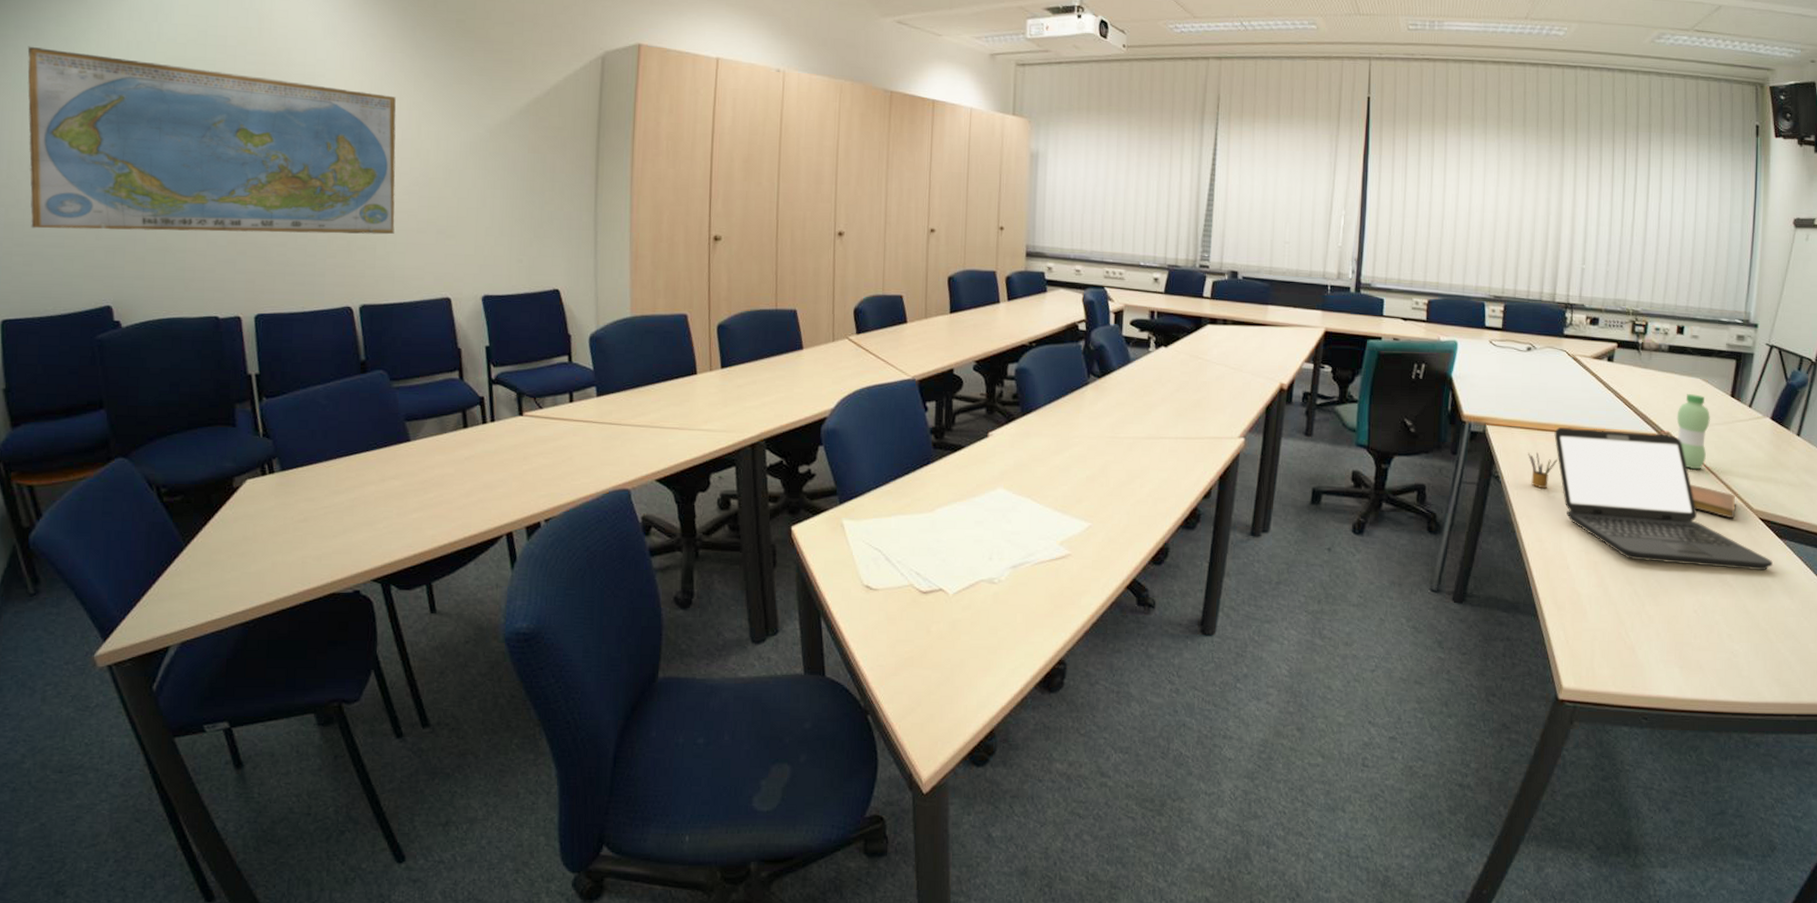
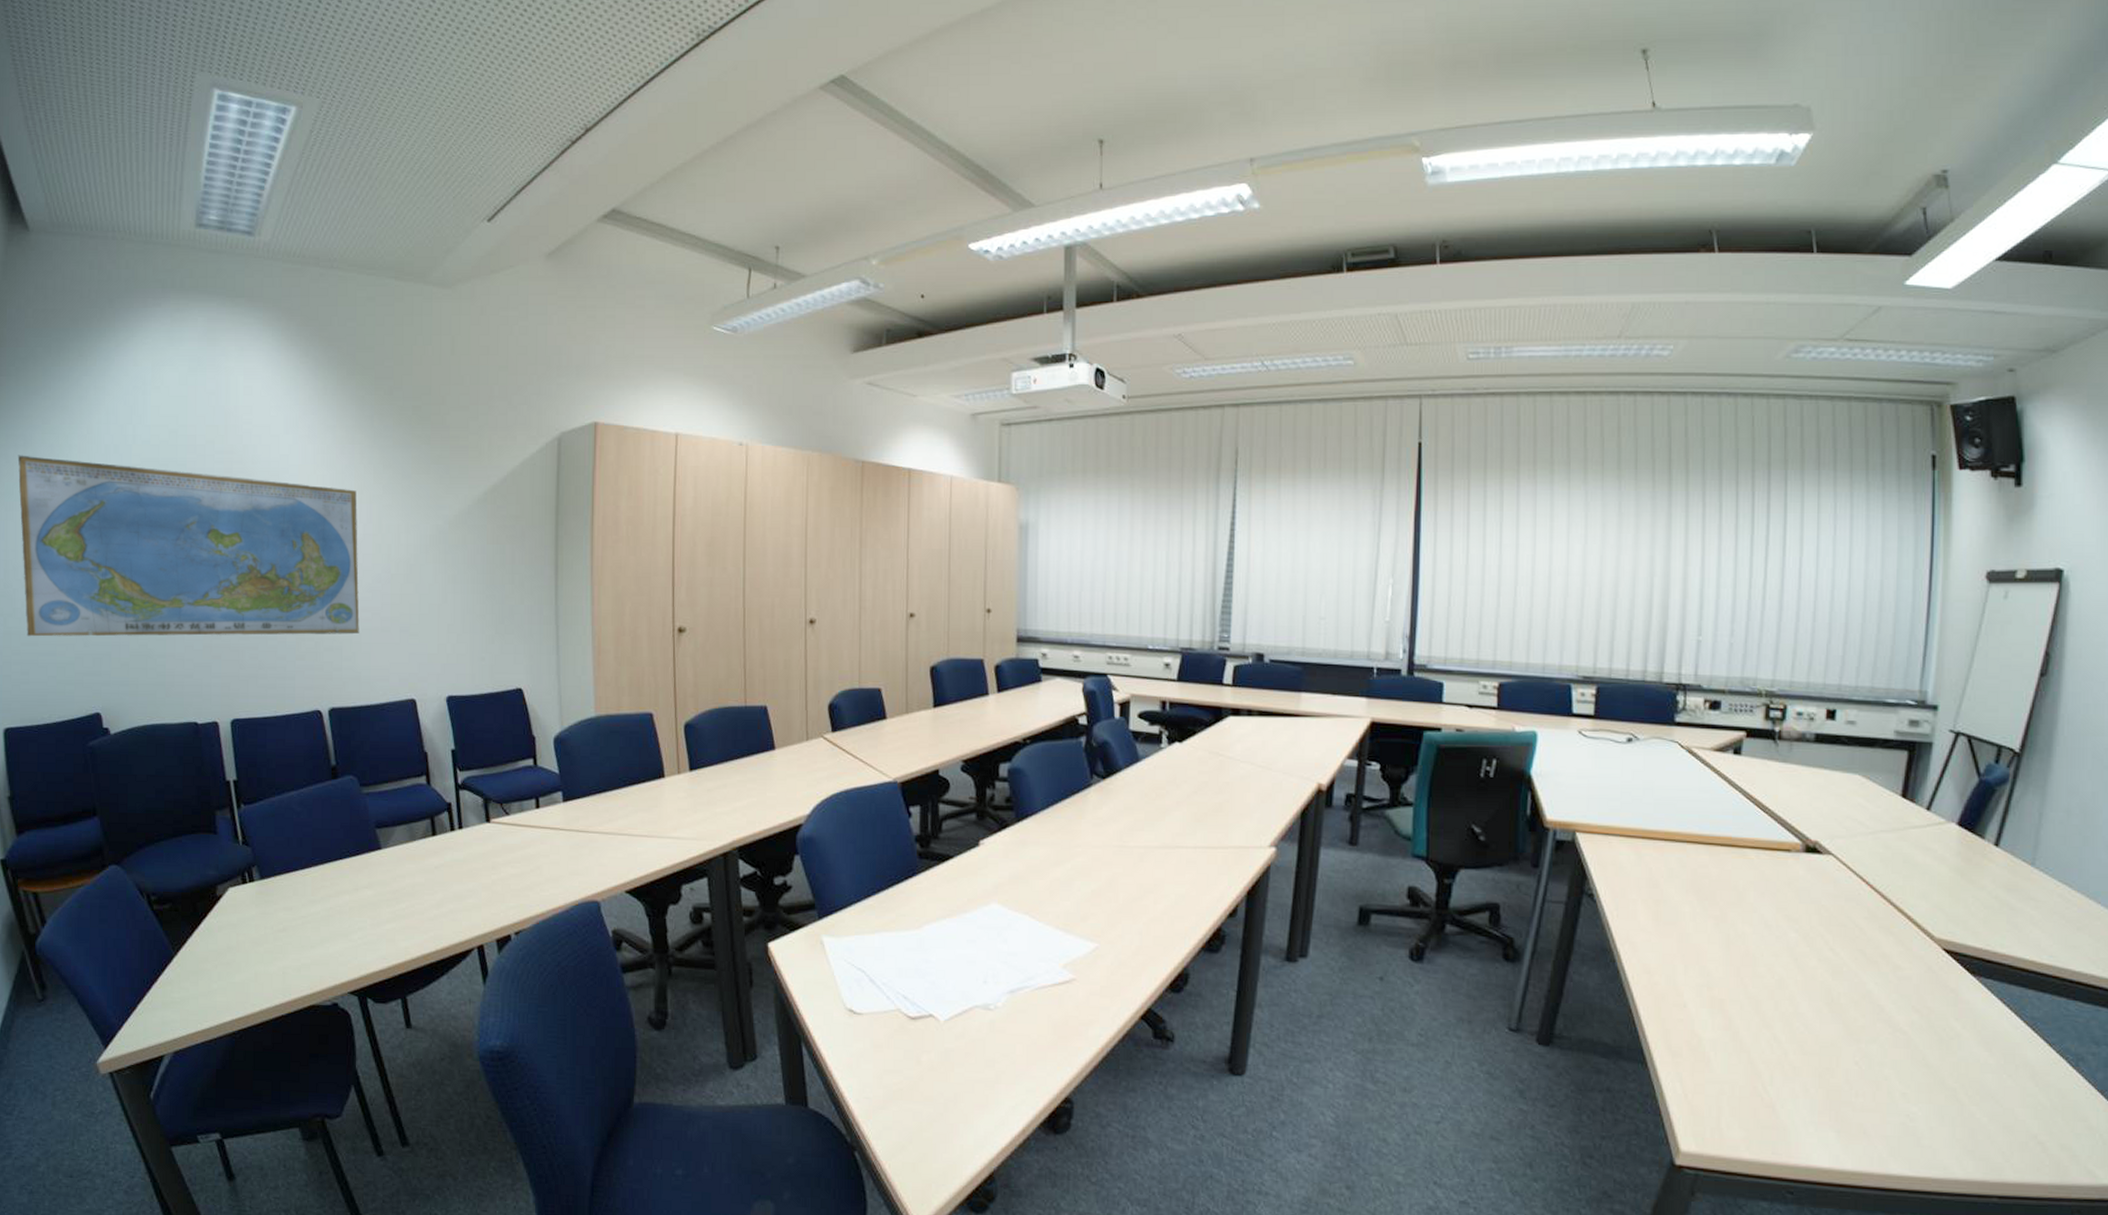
pencil box: present [1528,451,1558,489] -> none [1630,864,1669,910]
laptop: present [1554,427,1774,571] -> none [1664,834,1964,1015]
water bottle: present [1676,394,1711,470] -> none [1827,794,1875,888]
notebook: present [1690,484,1736,519] -> none [1847,905,1910,950]

